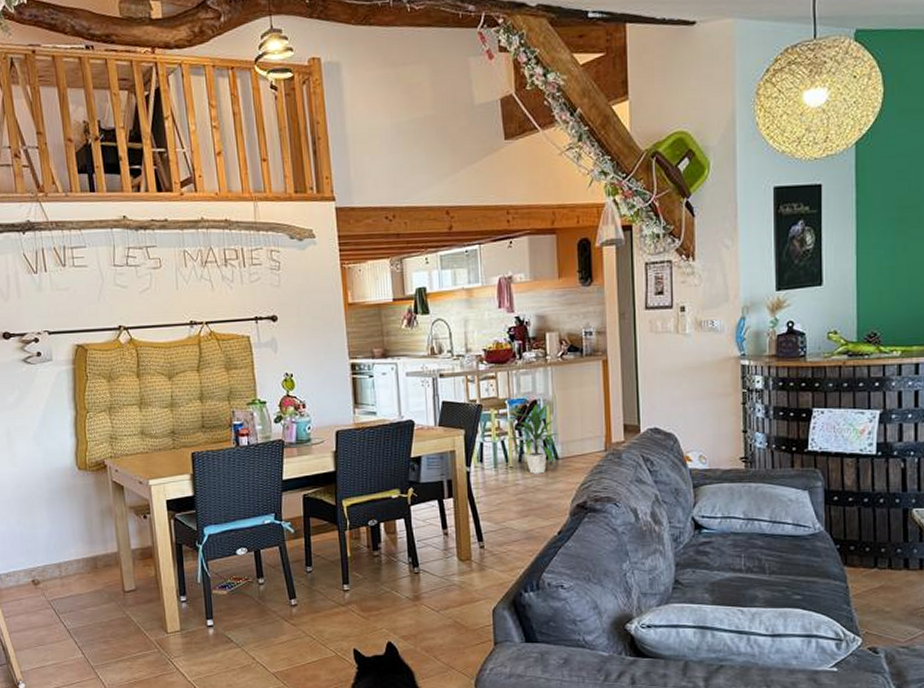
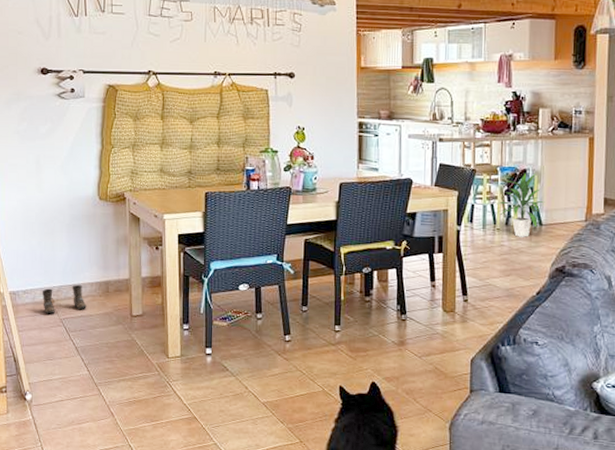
boots: none [26,563,75,597] -> present [43,285,87,314]

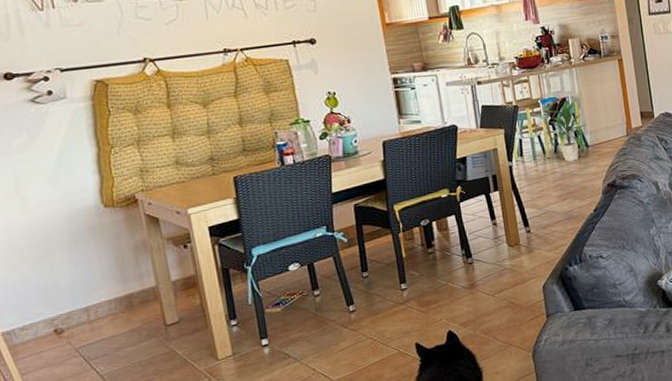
boots: present [43,285,87,314] -> none [47,306,107,348]

